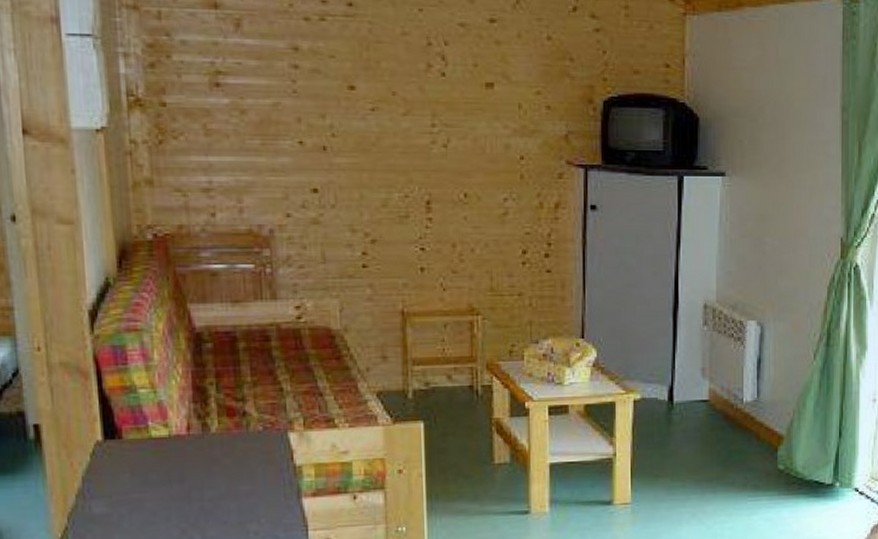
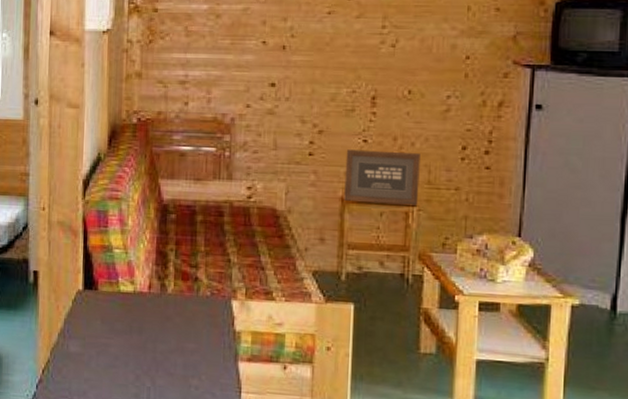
picture frame: none [403,259,482,315] -> present [344,149,420,205]

